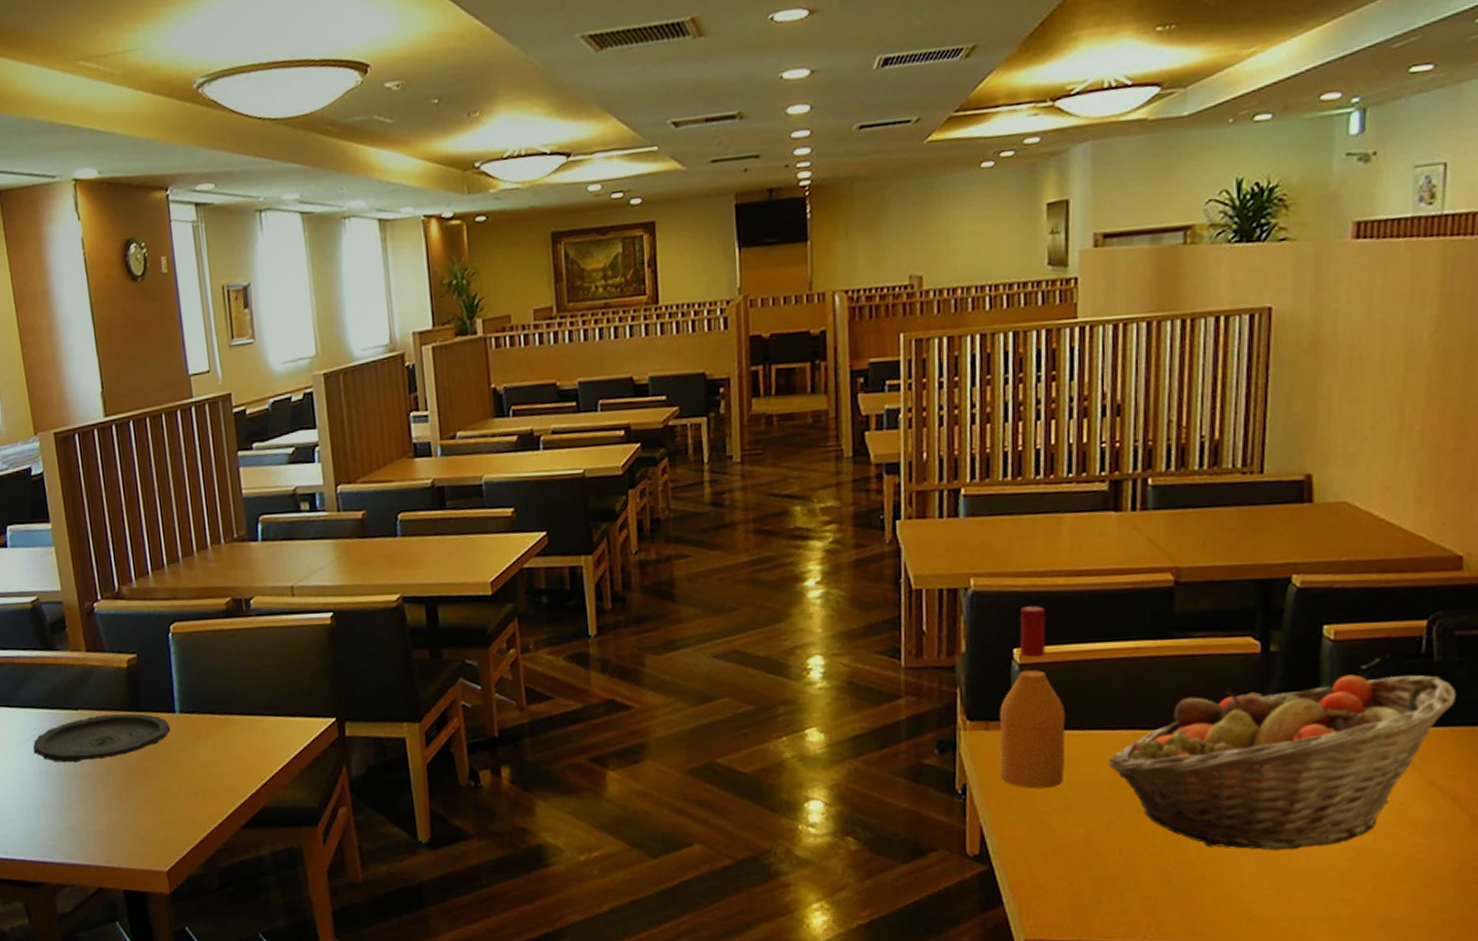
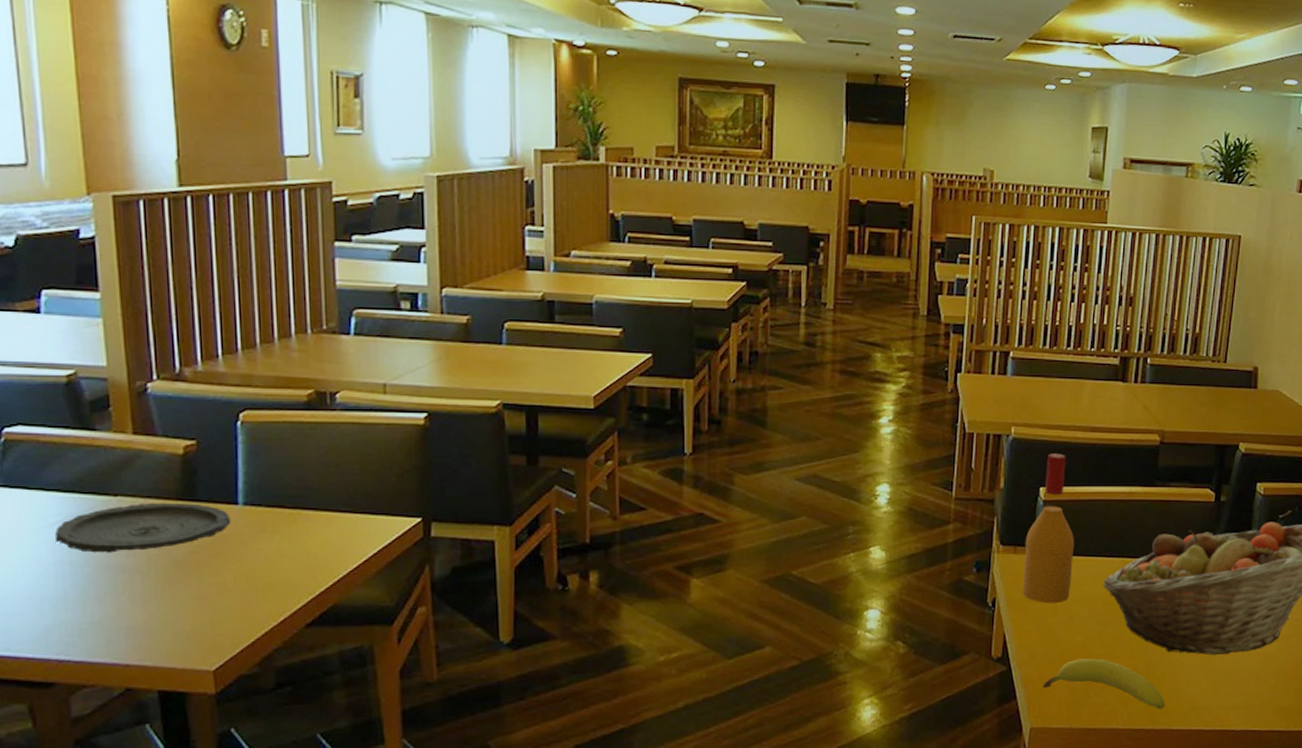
fruit: none [1036,855,1210,919] -> present [1042,658,1166,709]

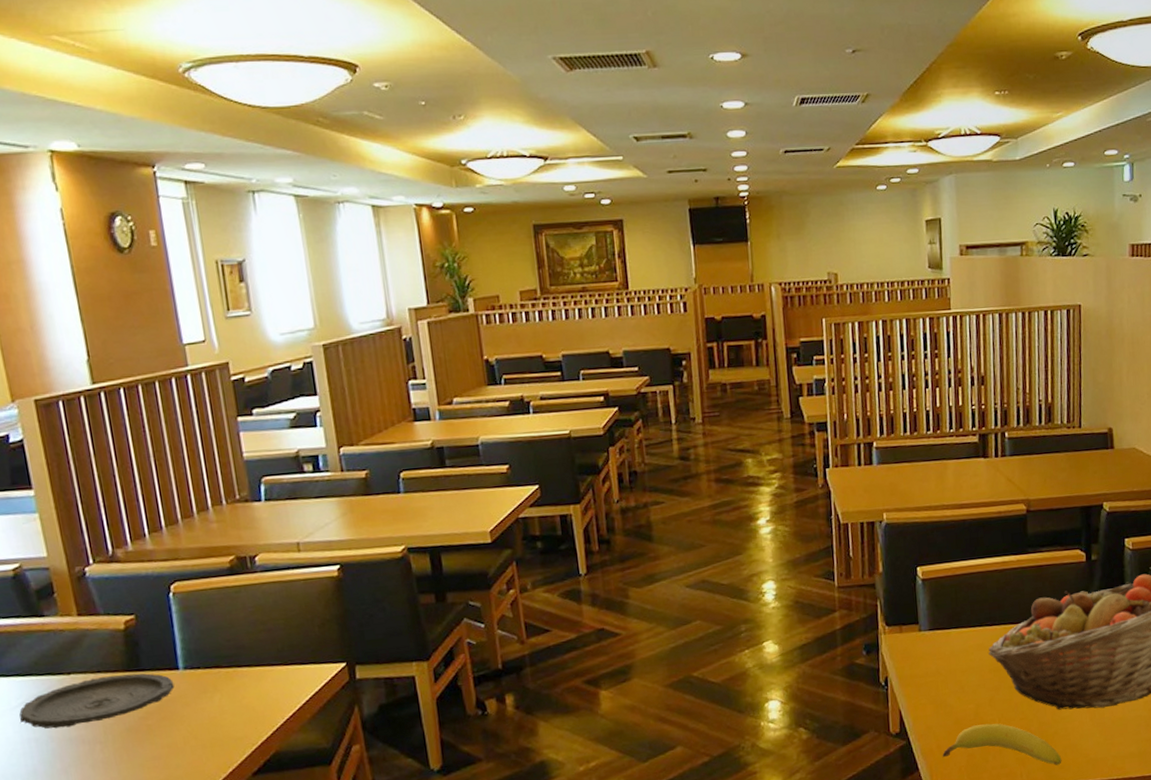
wine bottle: present [1022,453,1075,604] -> none [909,533,958,677]

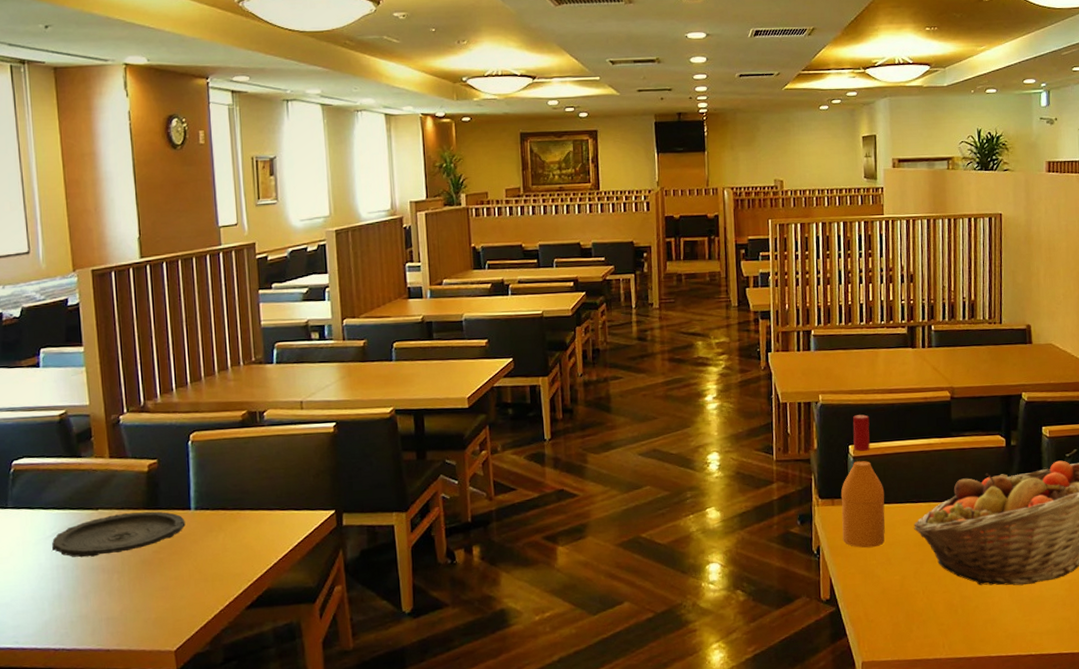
wine bottle: none [909,533,958,677] -> present [840,414,885,549]
fruit: present [942,723,1062,766] -> none [869,595,982,638]

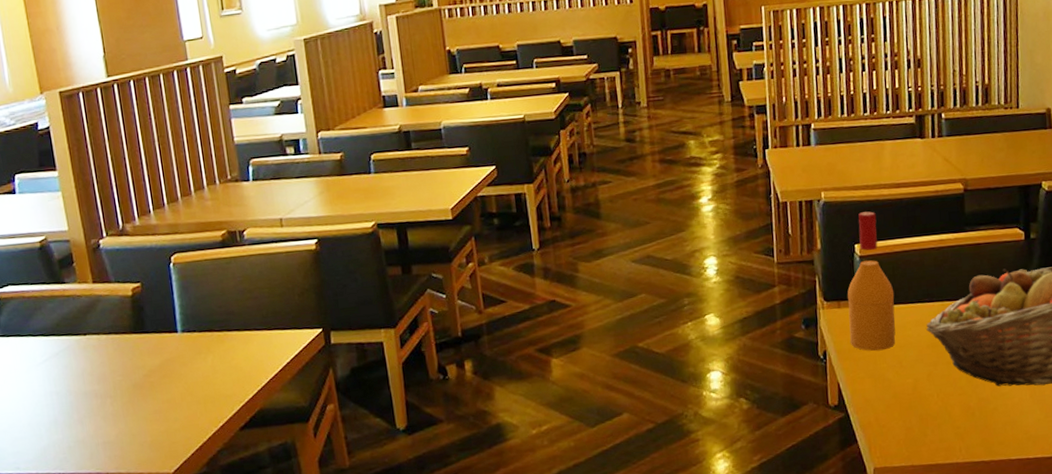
plate: present [52,511,186,558] -> none [43,335,174,384]

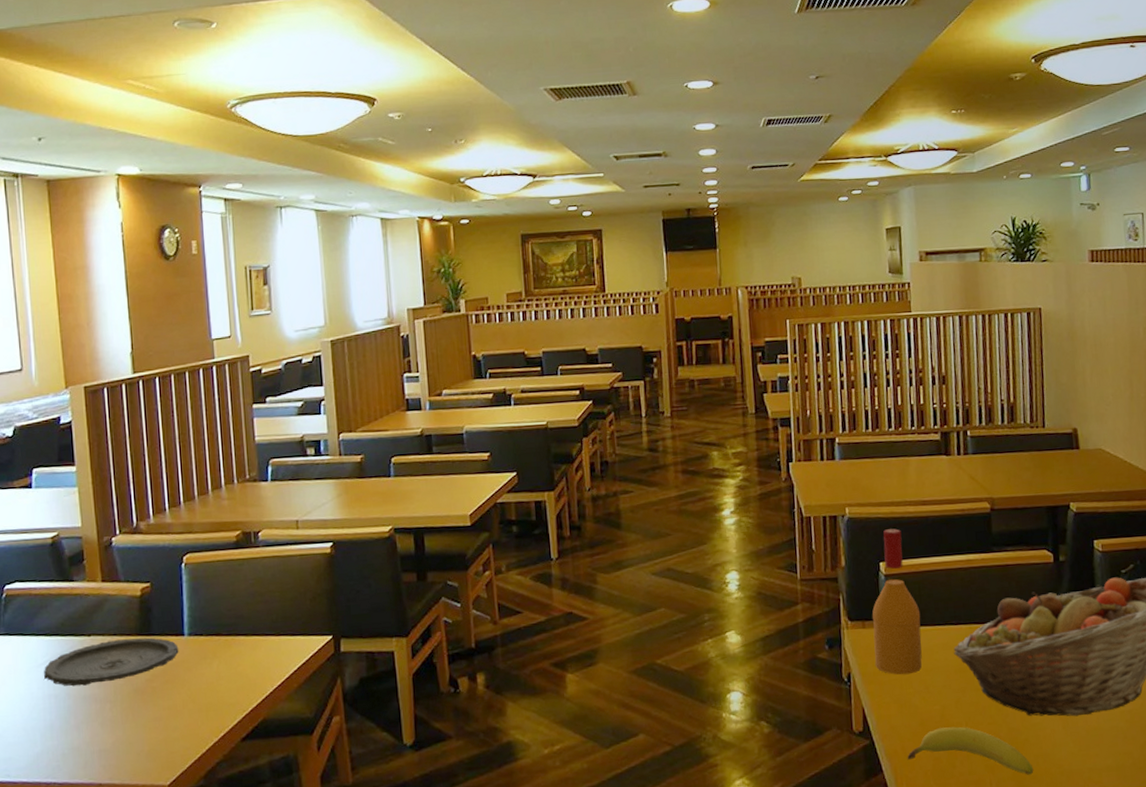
plate: none [43,335,174,384] -> present [44,637,179,687]
fruit: none [880,398,1002,441] -> present [907,726,1034,775]

